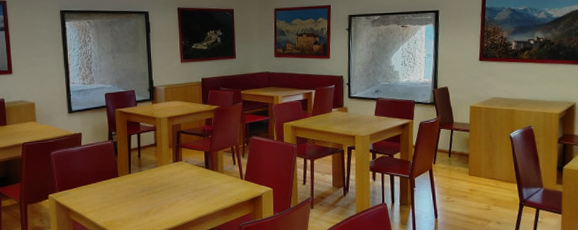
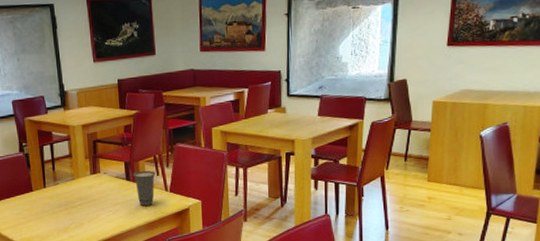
cup: none [212,160,232,192] -> present [133,170,156,206]

